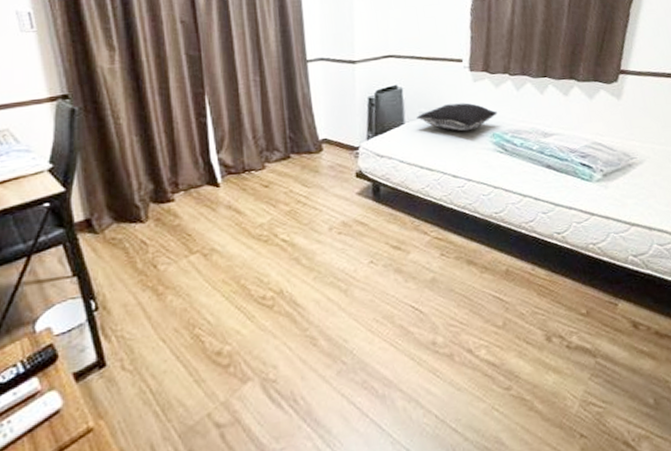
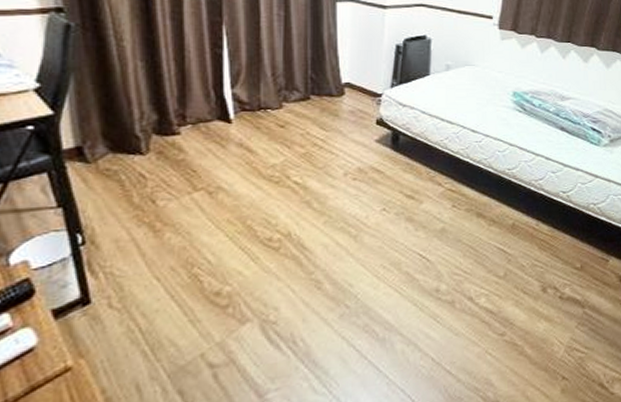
pillow: present [416,103,497,132] -> none [442,60,520,88]

